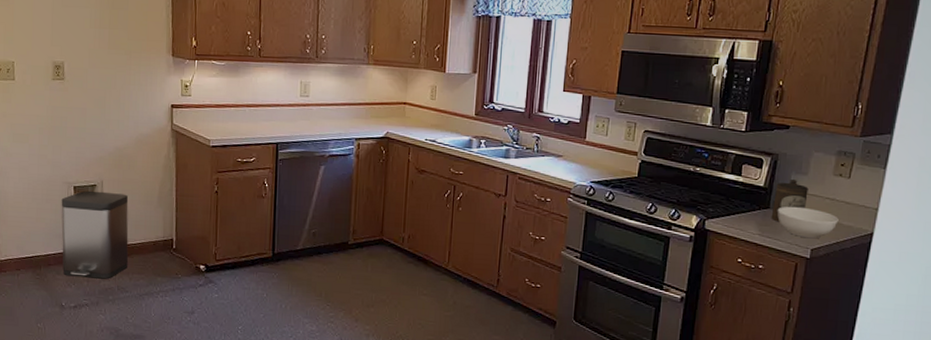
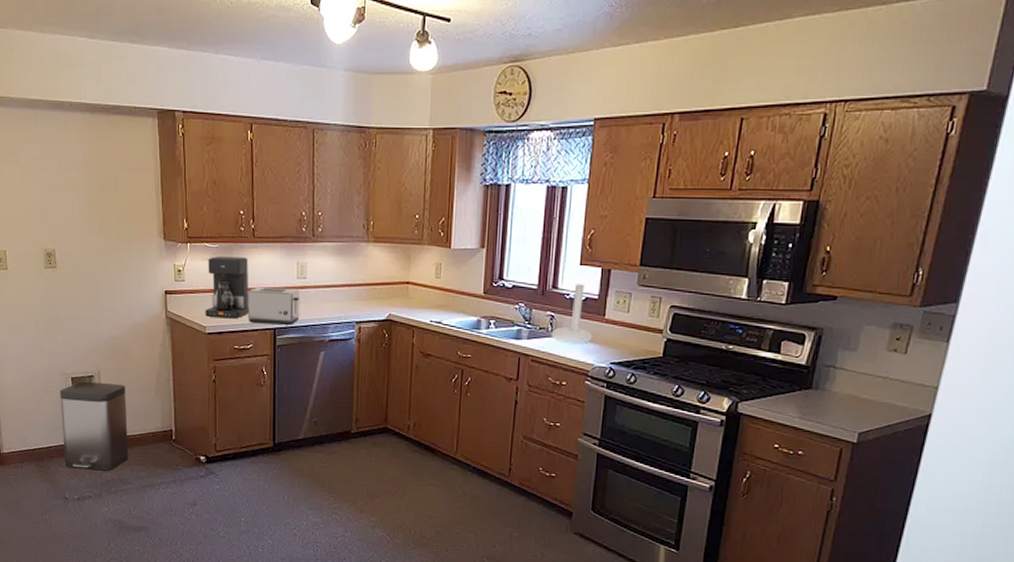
coffee maker: none [210,73,254,133] -> present [205,256,249,319]
toaster: none [251,103,303,140] -> present [248,287,300,325]
paper towel holder: none [537,108,575,164] -> present [551,284,593,345]
canister: present [771,180,809,222] -> none [813,356,858,404]
bowl: present [777,206,839,239] -> none [820,386,892,422]

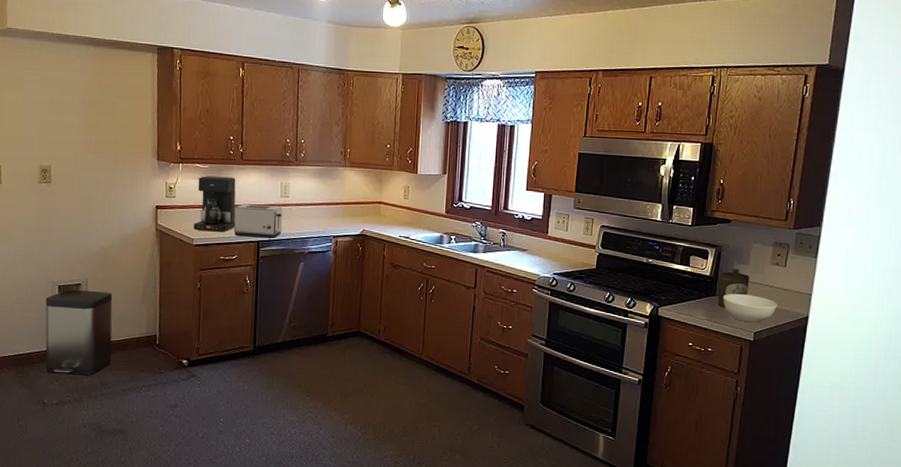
paper towel holder: present [551,284,593,345] -> none [503,206,538,258]
canister: none [813,356,858,404] -> present [717,269,750,308]
bowl: none [820,386,892,422] -> present [722,293,777,323]

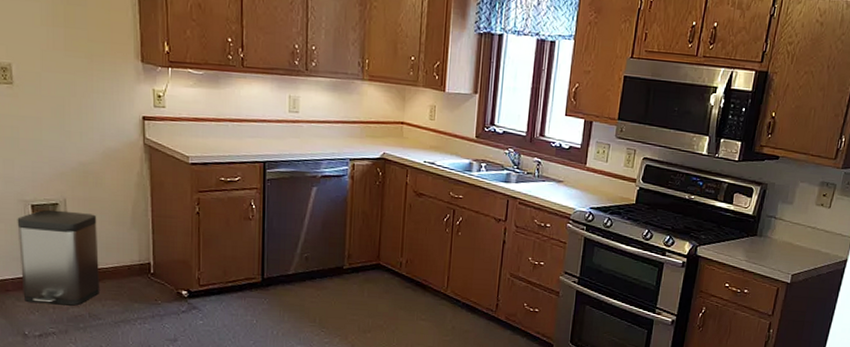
coffee maker: present [193,175,236,232] -> none [188,83,237,150]
toaster: present [233,203,283,238] -> none [235,118,292,159]
canister: present [717,269,750,308] -> none [757,208,793,249]
bowl: present [722,293,777,323] -> none [763,234,818,265]

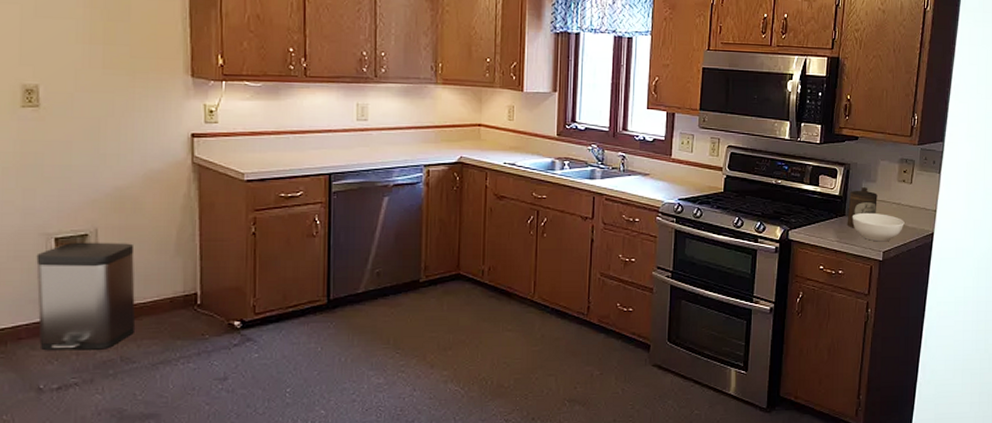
canister: none [757,208,793,249] -> present [847,187,878,228]
bowl: none [763,234,818,265] -> present [851,212,905,242]

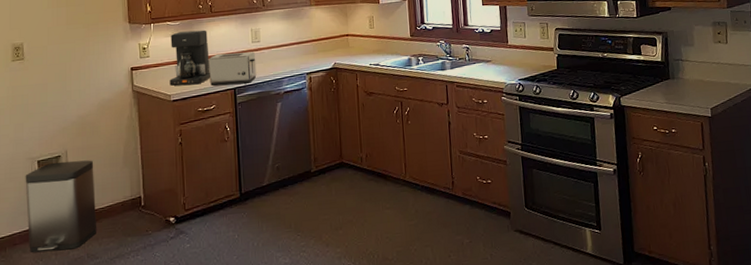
coffee maker: none [243,96,299,164] -> present [169,30,210,86]
toaster: none [297,129,361,170] -> present [208,52,257,86]
canister: present [847,187,878,228] -> none [671,51,698,90]
bowl: present [851,212,905,242] -> none [676,73,727,100]

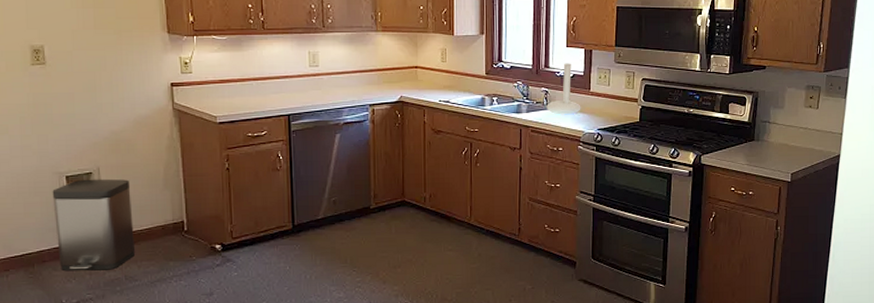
coffee maker: present [169,30,210,86] -> none [215,48,262,108]
toaster: present [208,52,257,86] -> none [260,76,314,111]
paper towel holder: none [468,20,501,69] -> present [546,63,581,115]

